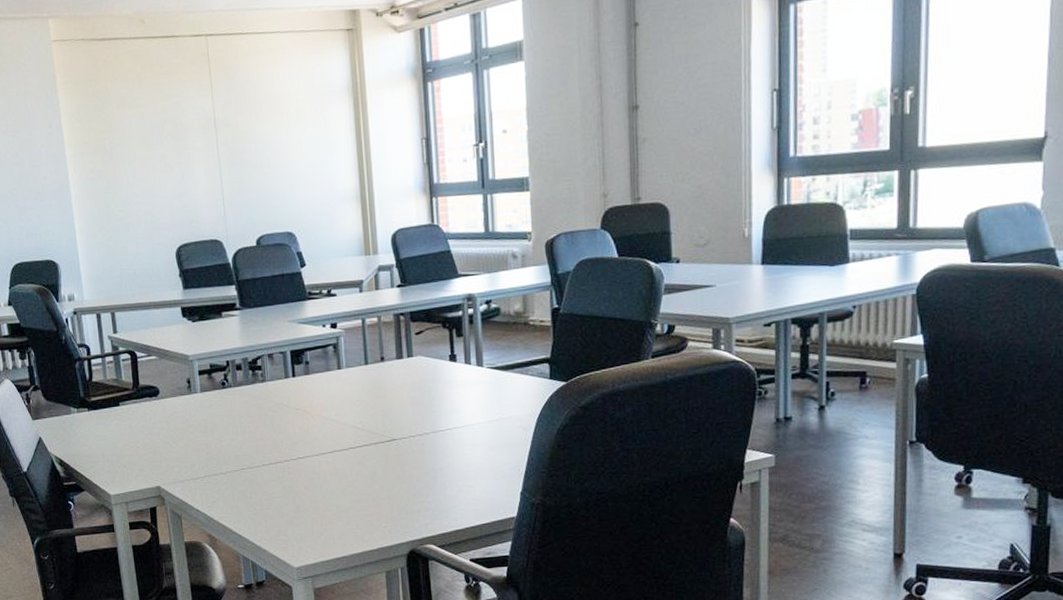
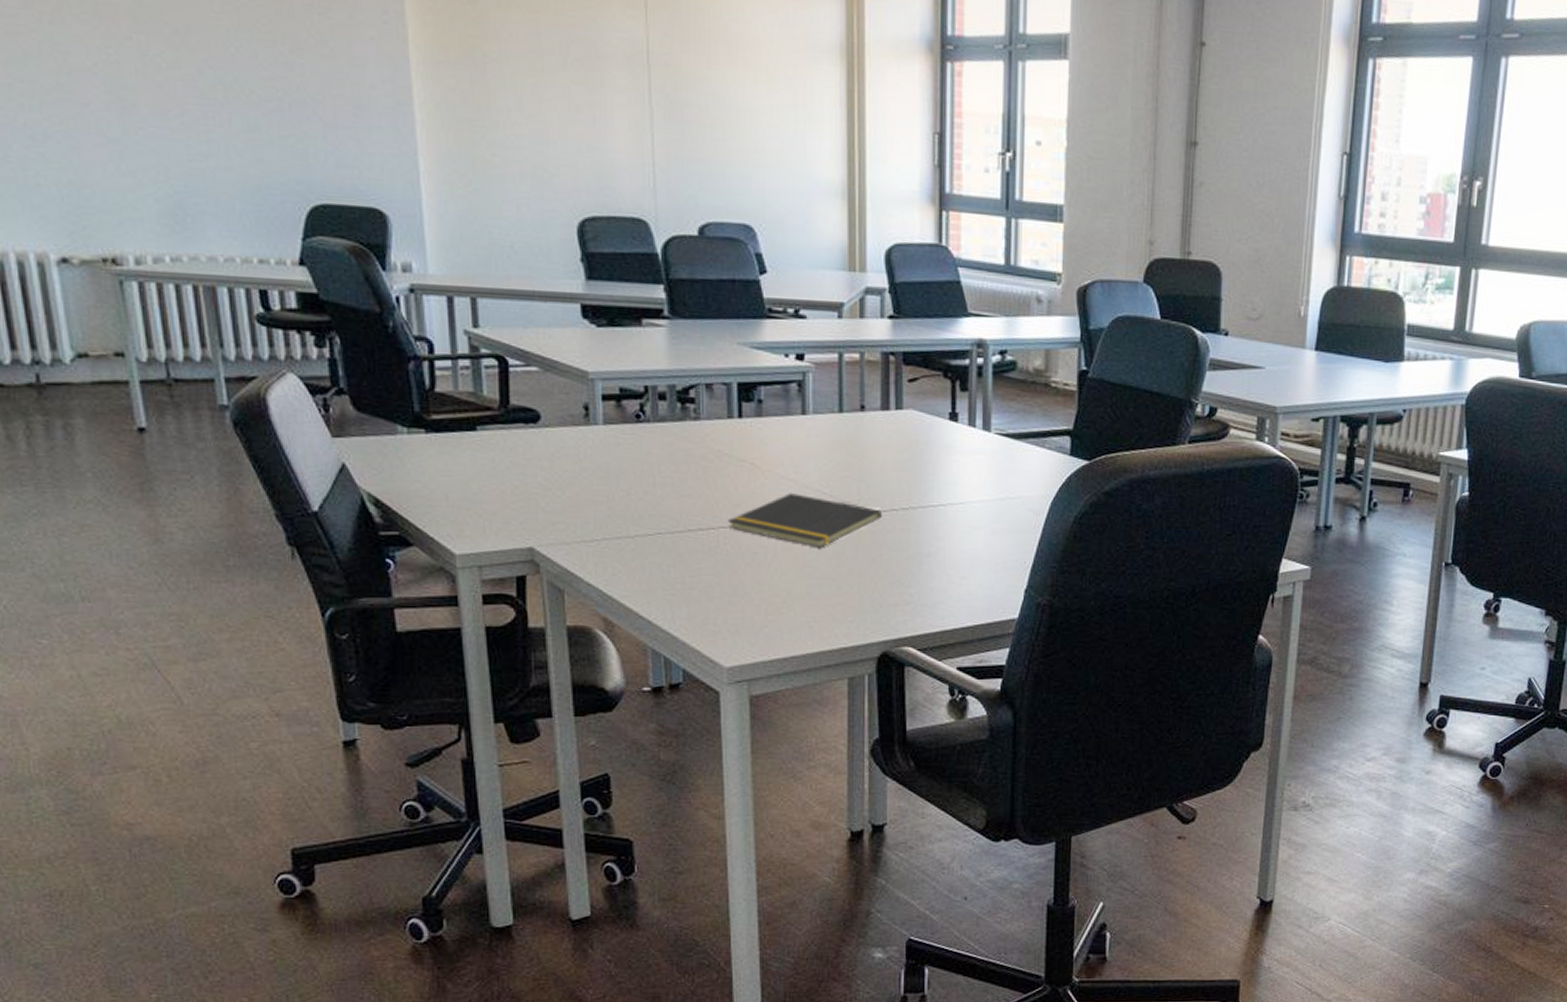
notepad: none [290,430,403,471] -> present [728,493,882,548]

